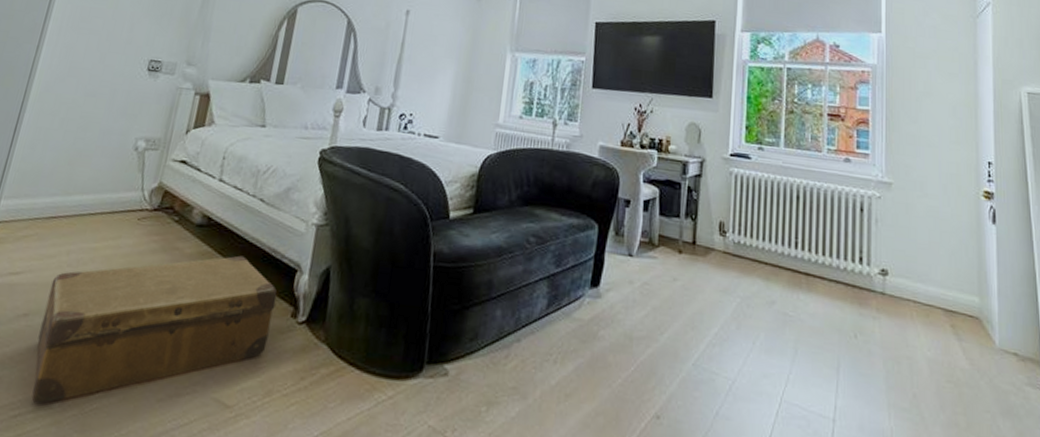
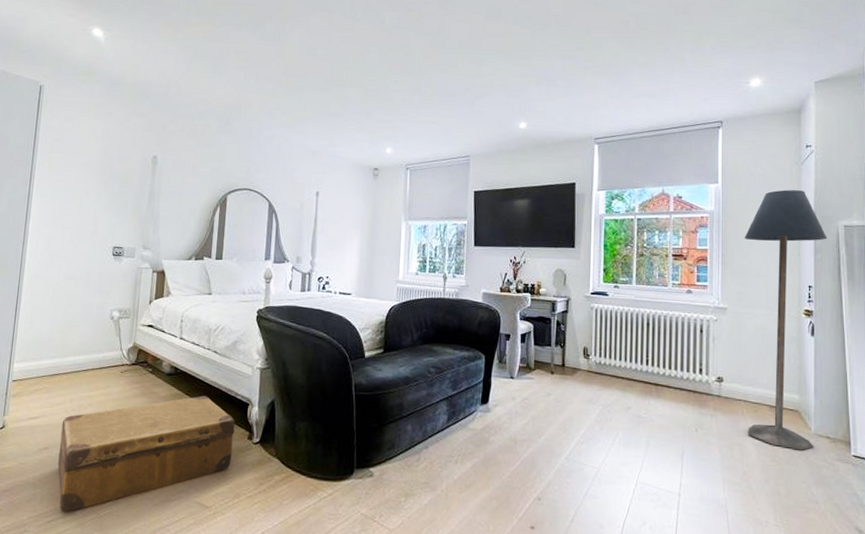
floor lamp: none [912,45,1008,371] -> present [744,190,827,452]

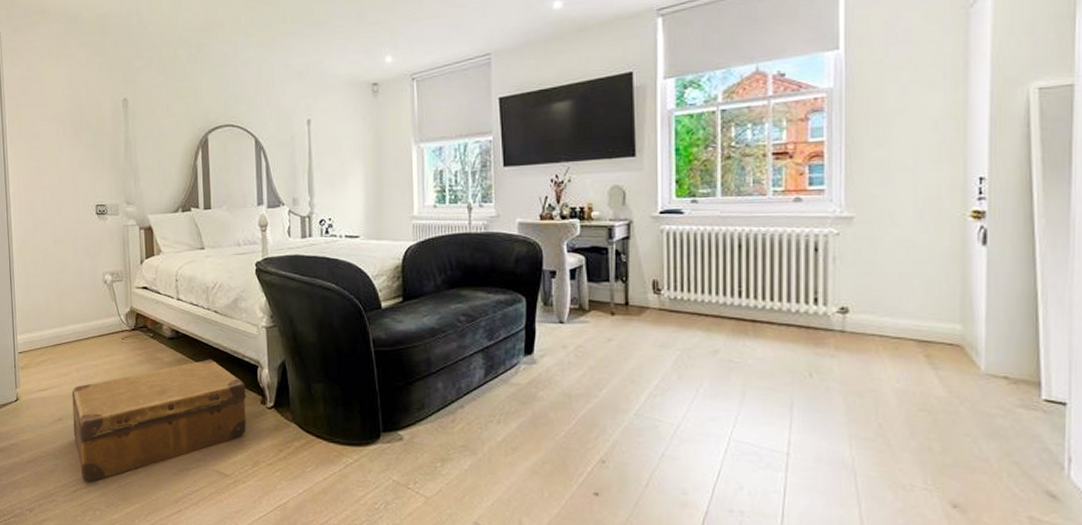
floor lamp: present [744,190,827,452] -> none [879,44,1011,397]

